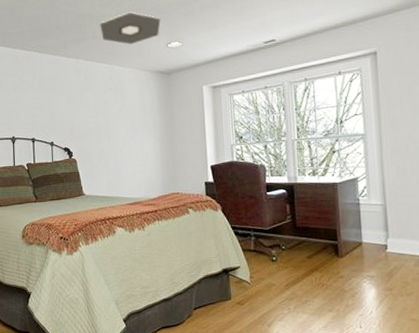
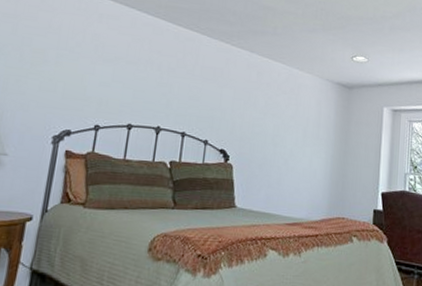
ceiling light: present [100,11,161,45] -> none [282,15,349,50]

